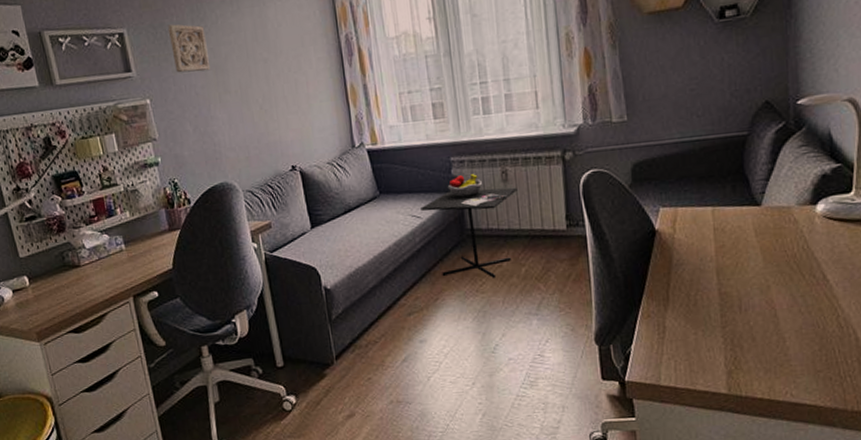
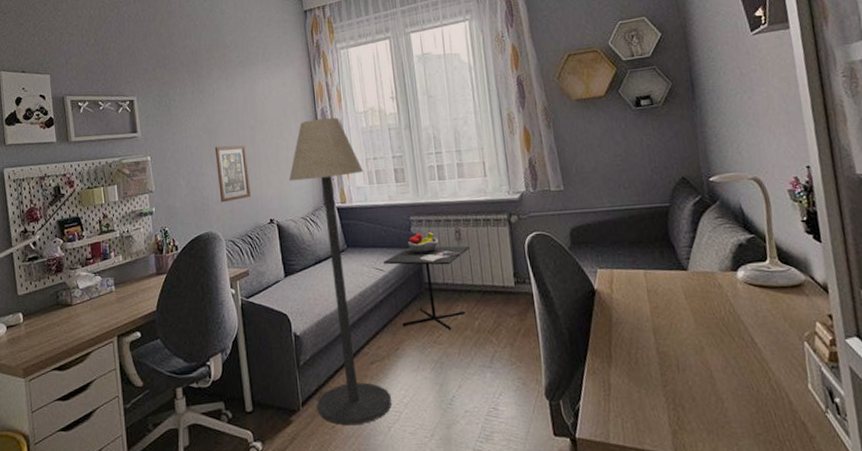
wall ornament: present [167,24,211,73] -> none [171,94,205,135]
picture frame: none [223,82,268,149] -> present [214,145,251,203]
floor lamp: none [310,45,431,377] -> present [288,118,391,426]

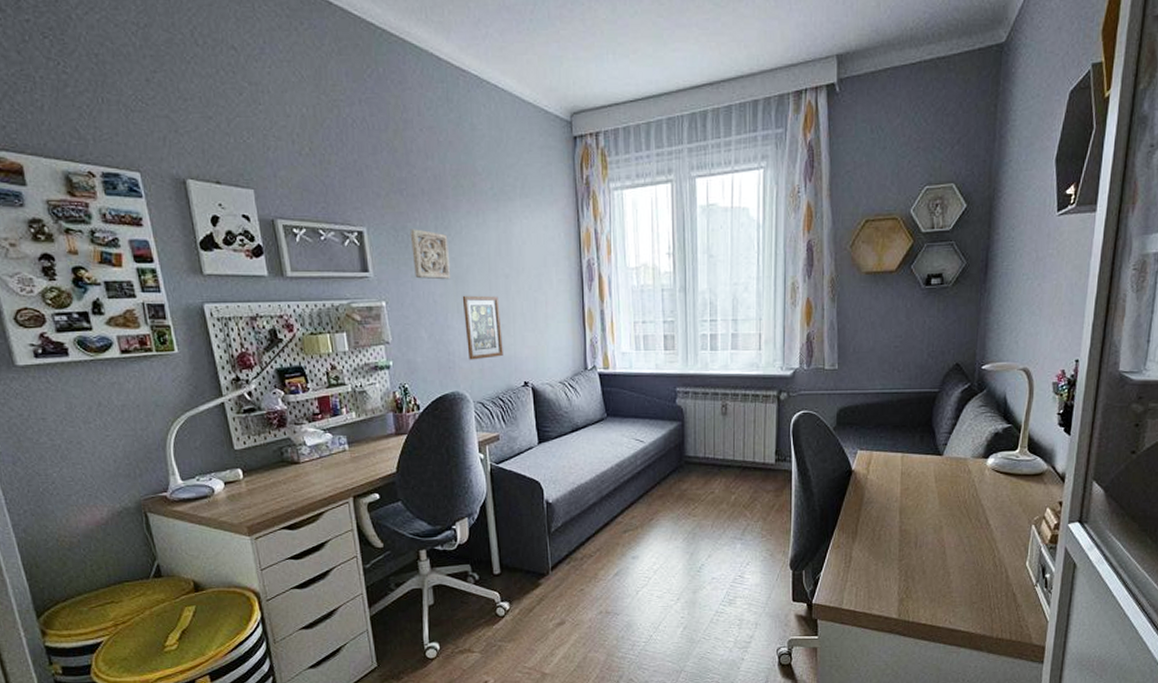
wall ornament: none [171,94,205,135] -> present [409,229,451,280]
floor lamp: present [288,118,391,426] -> none [546,272,641,589]
kitchen table: present [383,232,470,330] -> none [644,405,735,503]

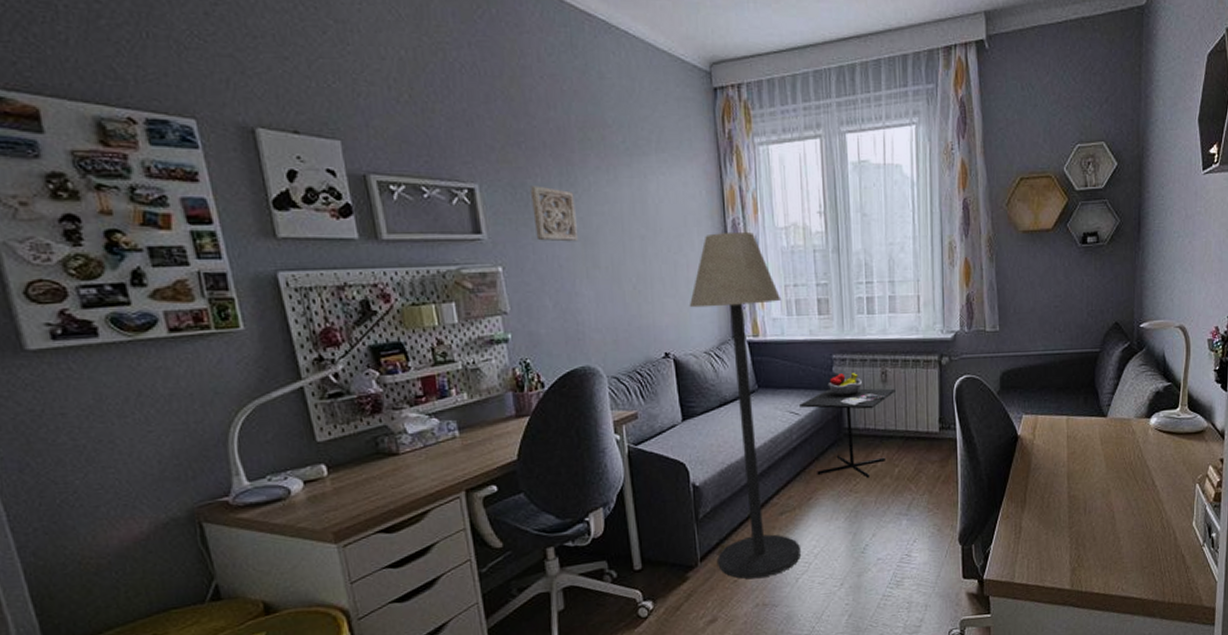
picture frame: present [462,295,503,360] -> none [592,258,640,331]
floor lamp: none [546,272,641,589] -> present [689,232,800,579]
kitchen table: none [644,405,735,503] -> present [799,373,896,478]

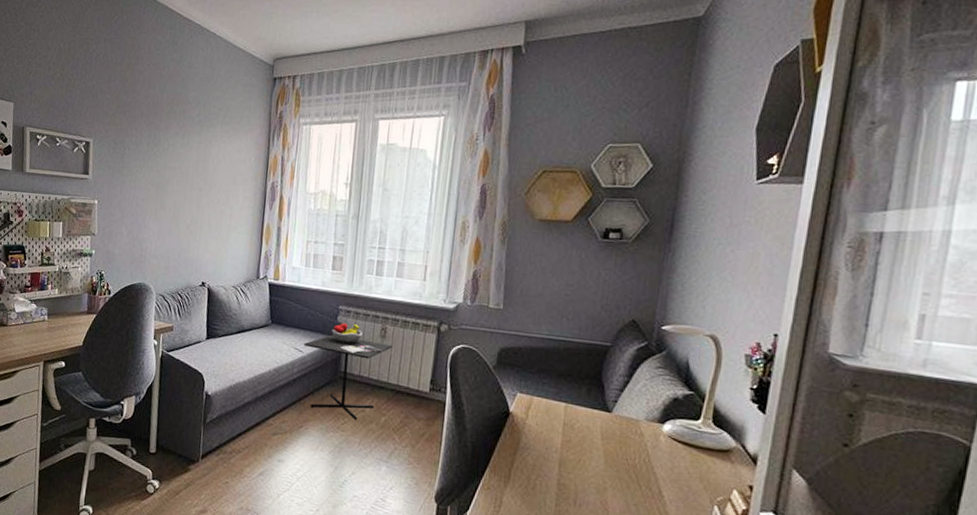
wall ornament: present [529,186,579,242] -> none [124,143,157,188]
floor lamp: present [689,232,800,579] -> none [215,192,303,486]

